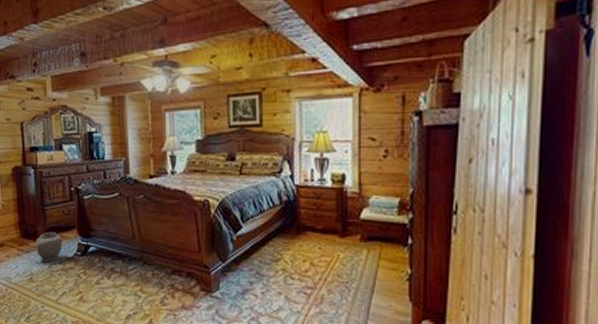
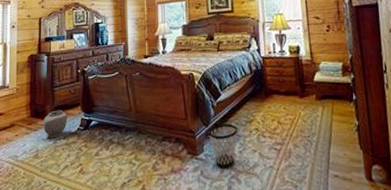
wastebasket: none [226,261,261,309] -> present [209,124,238,168]

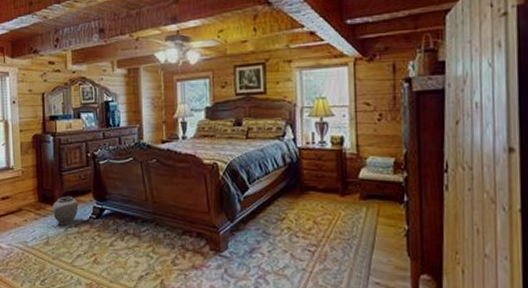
wastebasket: present [209,124,238,168] -> none [234,221,268,268]

